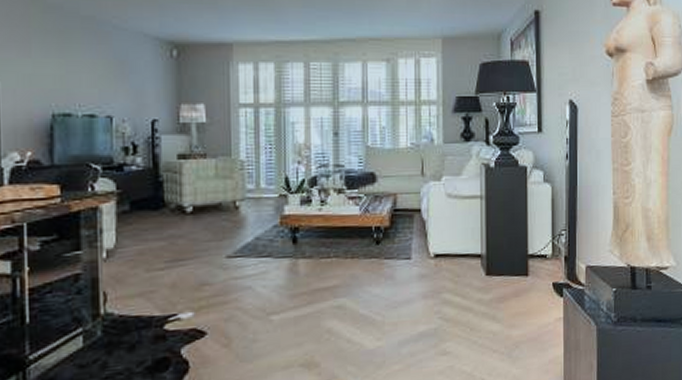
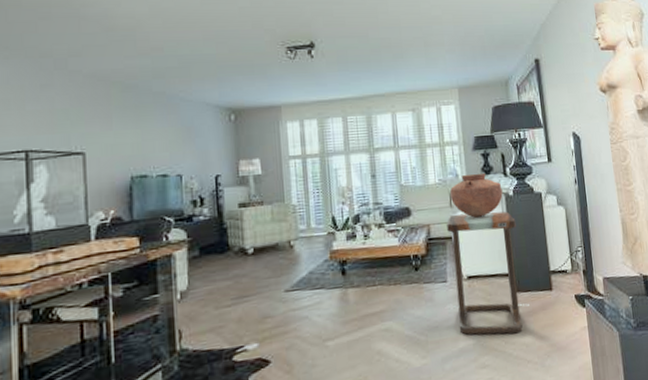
side table: none [416,184,501,321] -> present [447,211,529,335]
vase: none [422,139,483,190] -> present [449,174,503,218]

